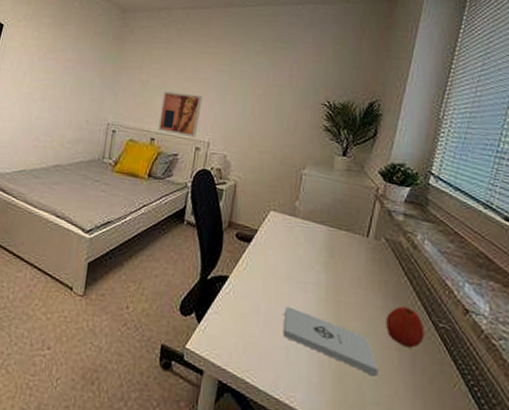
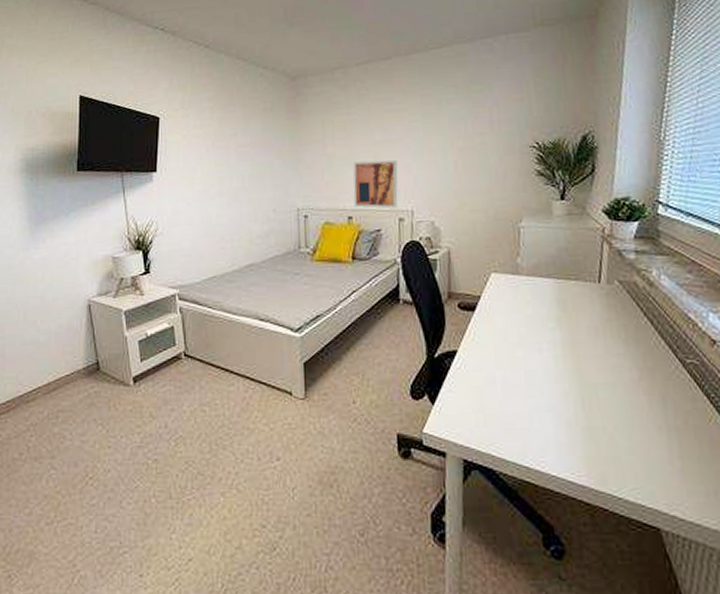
notepad: present [283,306,379,377] -> none [521,370,630,426]
apple: present [386,306,425,348] -> none [630,348,673,390]

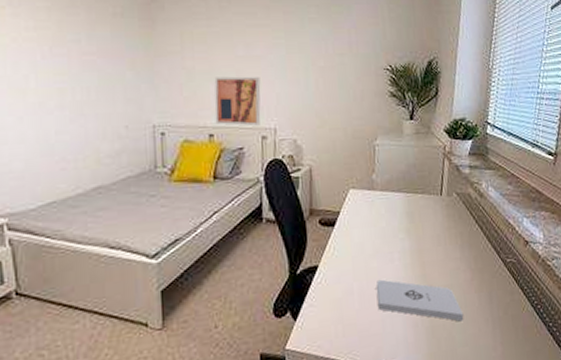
notepad: none [521,370,630,426] -> present [376,279,464,322]

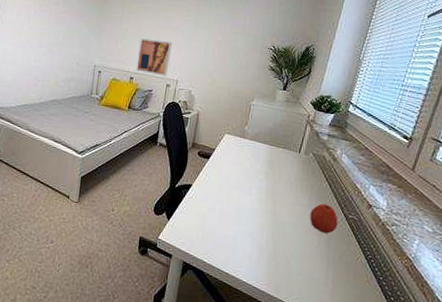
notepad: present [376,279,464,322] -> none [232,206,303,255]
apple: none [465,251,497,288] -> present [310,203,338,234]

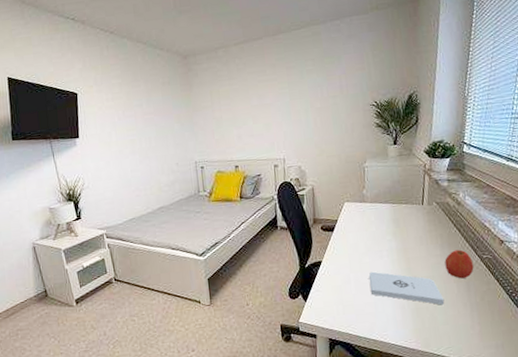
wall art: present [136,38,172,76] -> none [236,120,273,158]
notepad: none [232,206,303,255] -> present [368,271,445,305]

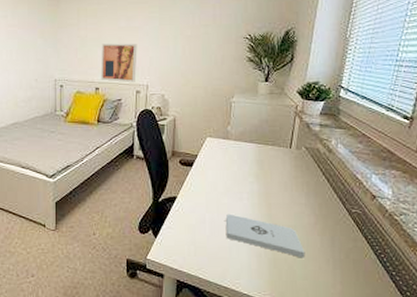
wall art: none [236,120,273,158] -> present [100,43,137,82]
apple: present [444,249,474,279] -> none [309,200,341,232]

